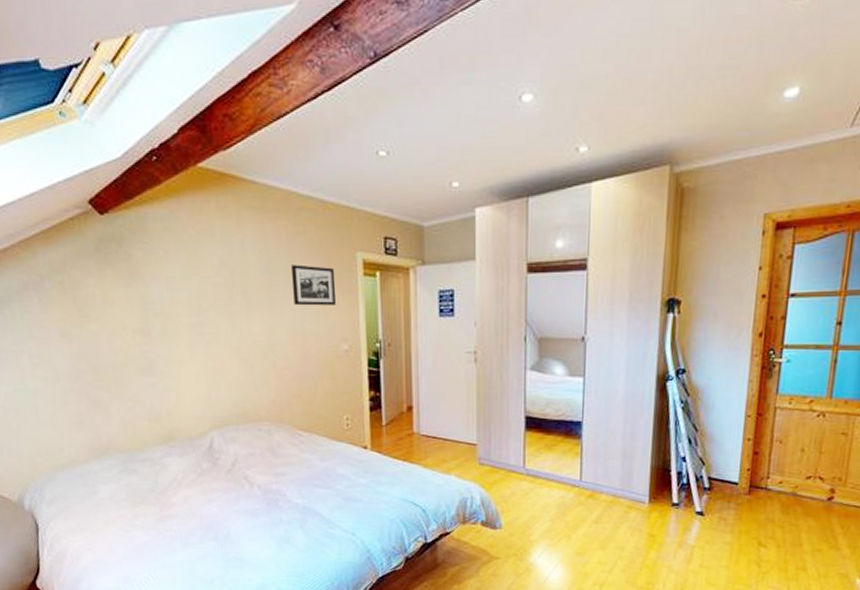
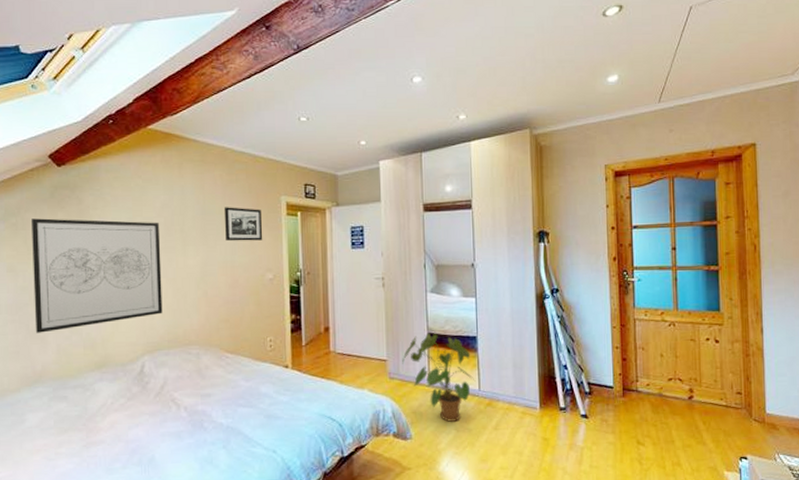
wall art: none [78,276,229,403] -> present [32,218,163,333]
house plant: none [494,416,577,513] -> present [402,333,476,422]

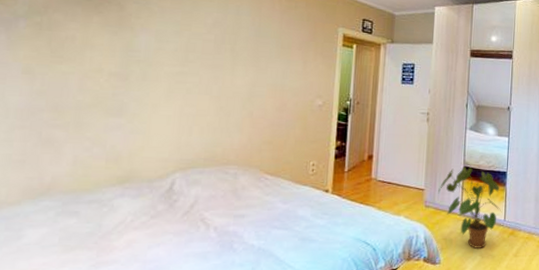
wall art: present [32,218,163,333] -> none [48,20,208,142]
picture frame: present [223,207,263,241] -> none [278,32,317,68]

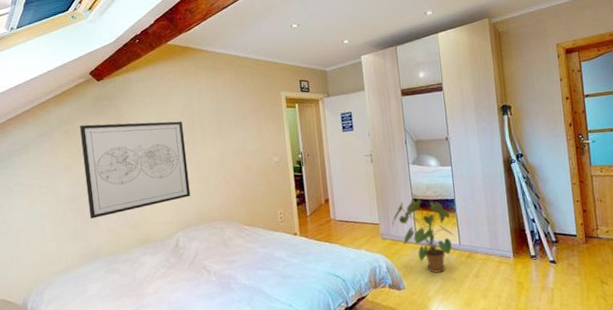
wall art: none [48,20,208,142] -> present [80,121,191,219]

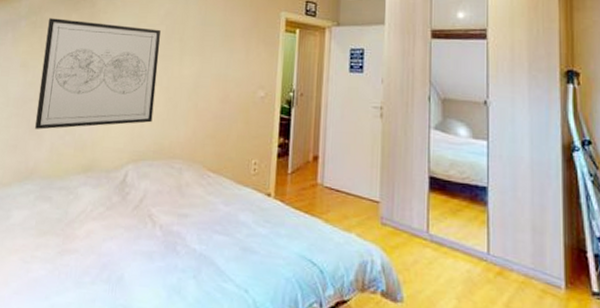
house plant: present [392,199,456,273] -> none [397,176,484,289]

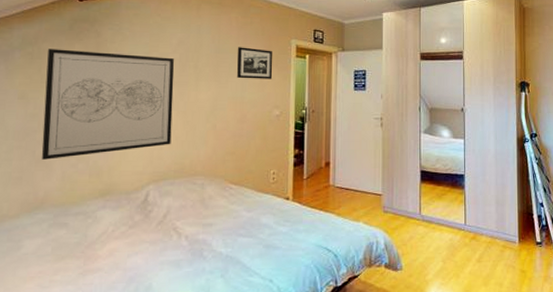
picture frame: none [222,19,260,56] -> present [237,47,273,79]

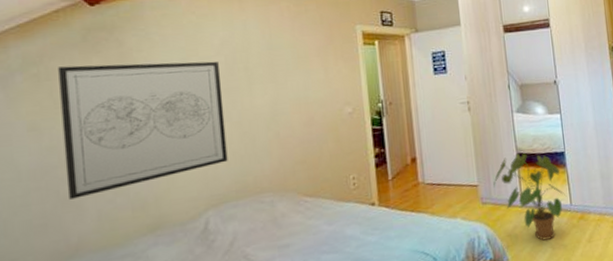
picture frame: present [237,47,273,79] -> none [293,39,339,77]
house plant: none [396,170,462,254] -> present [493,153,567,241]

